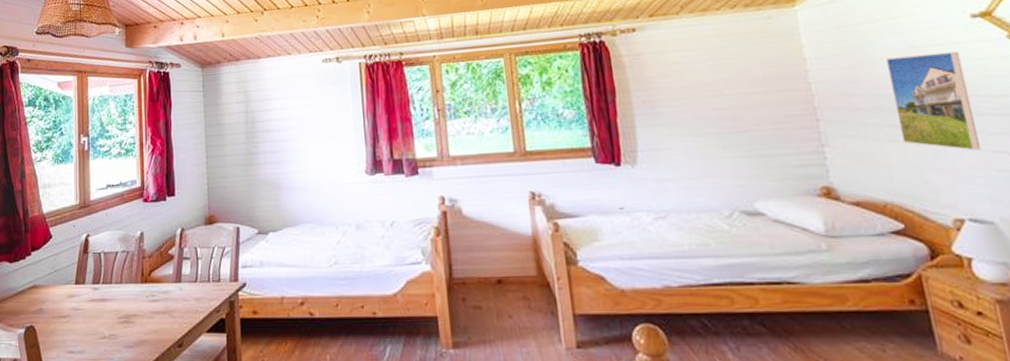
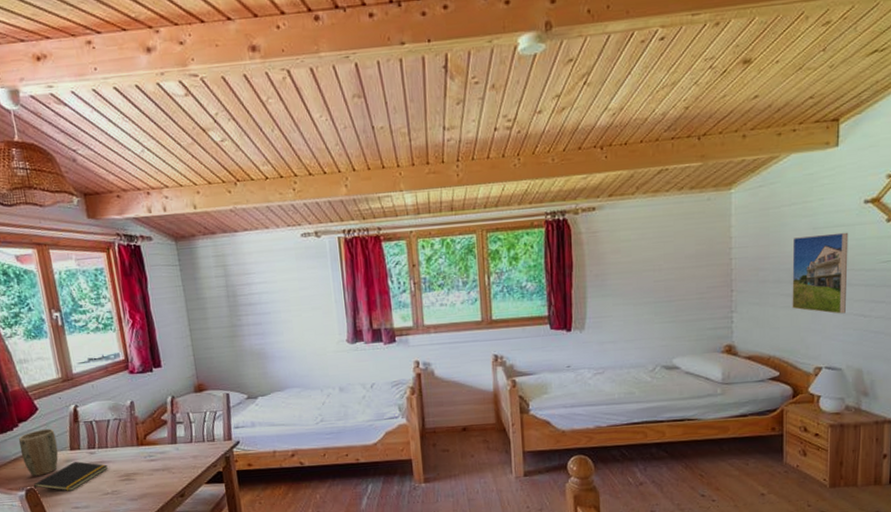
plant pot: none [28,259,64,312] -> present [18,429,59,476]
notepad: none [33,298,109,331] -> present [34,461,108,491]

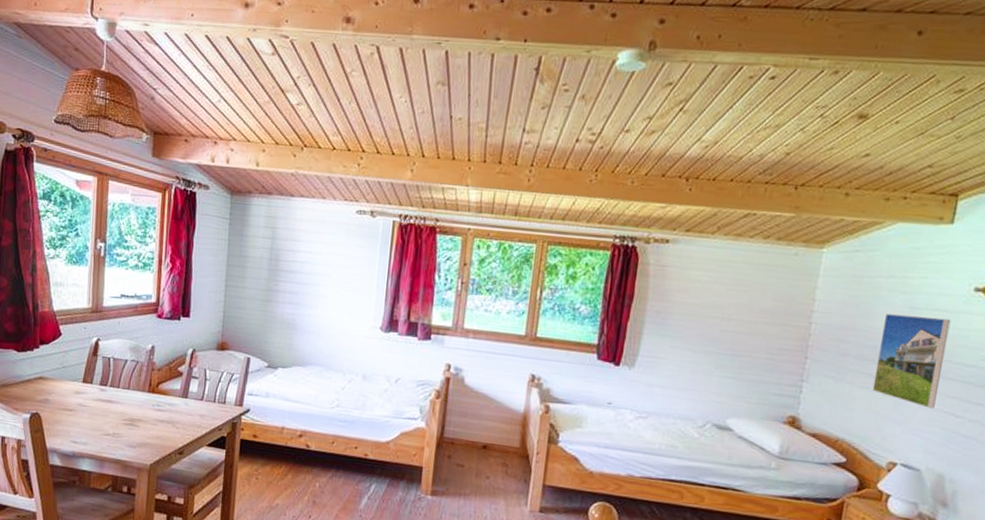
plant pot: present [18,429,59,476] -> none [35,355,72,402]
notepad: present [34,461,108,491] -> none [39,395,115,424]

